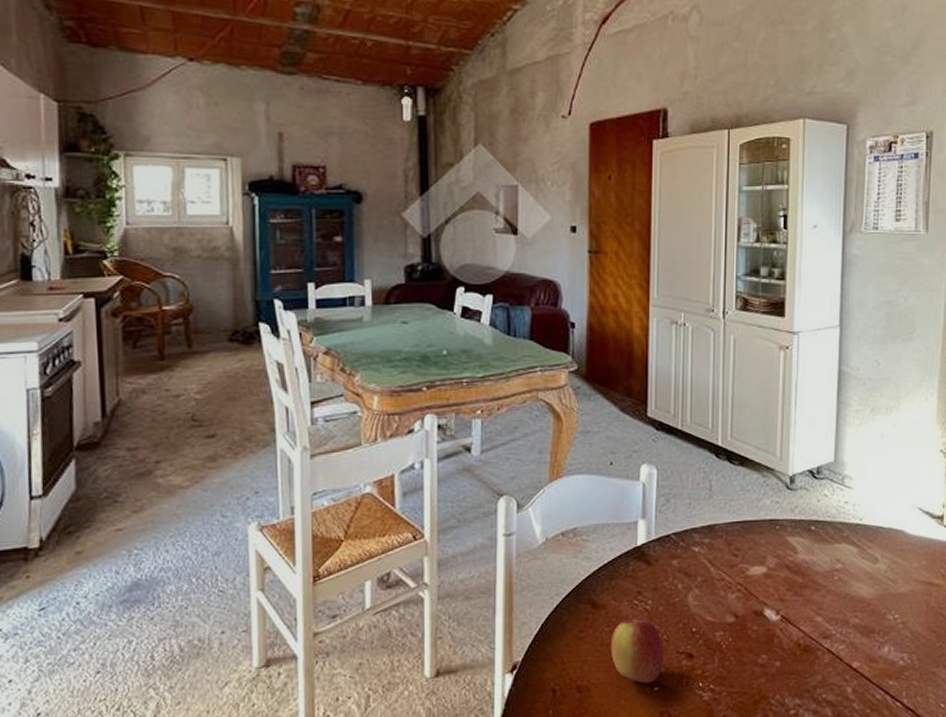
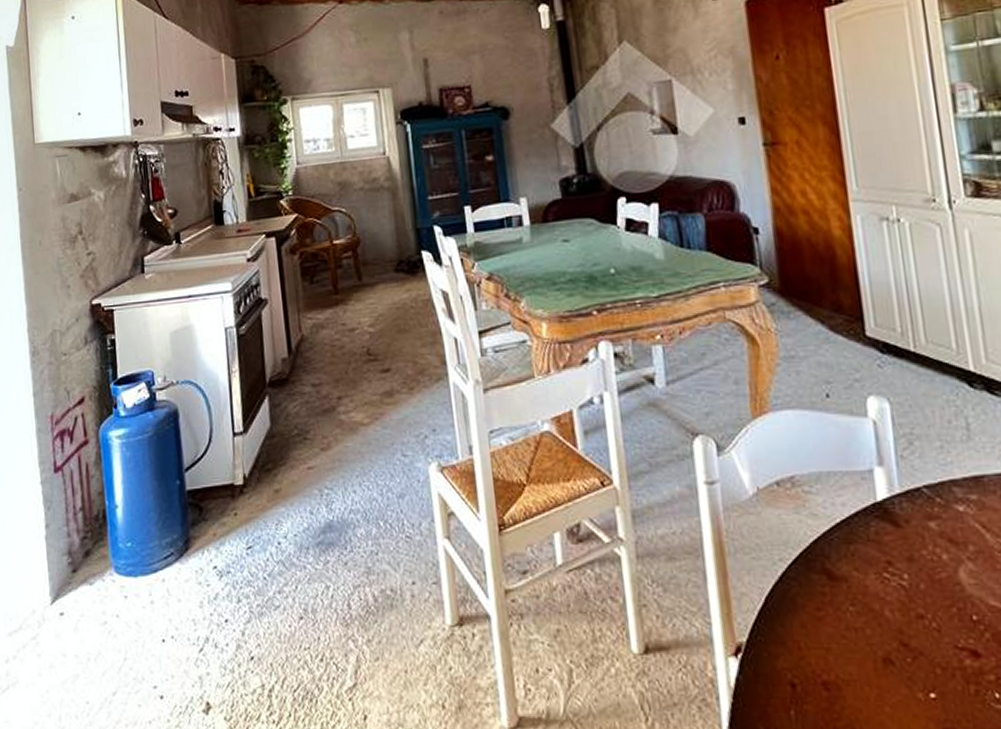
apple: present [610,619,664,683] -> none [859,598,938,687]

